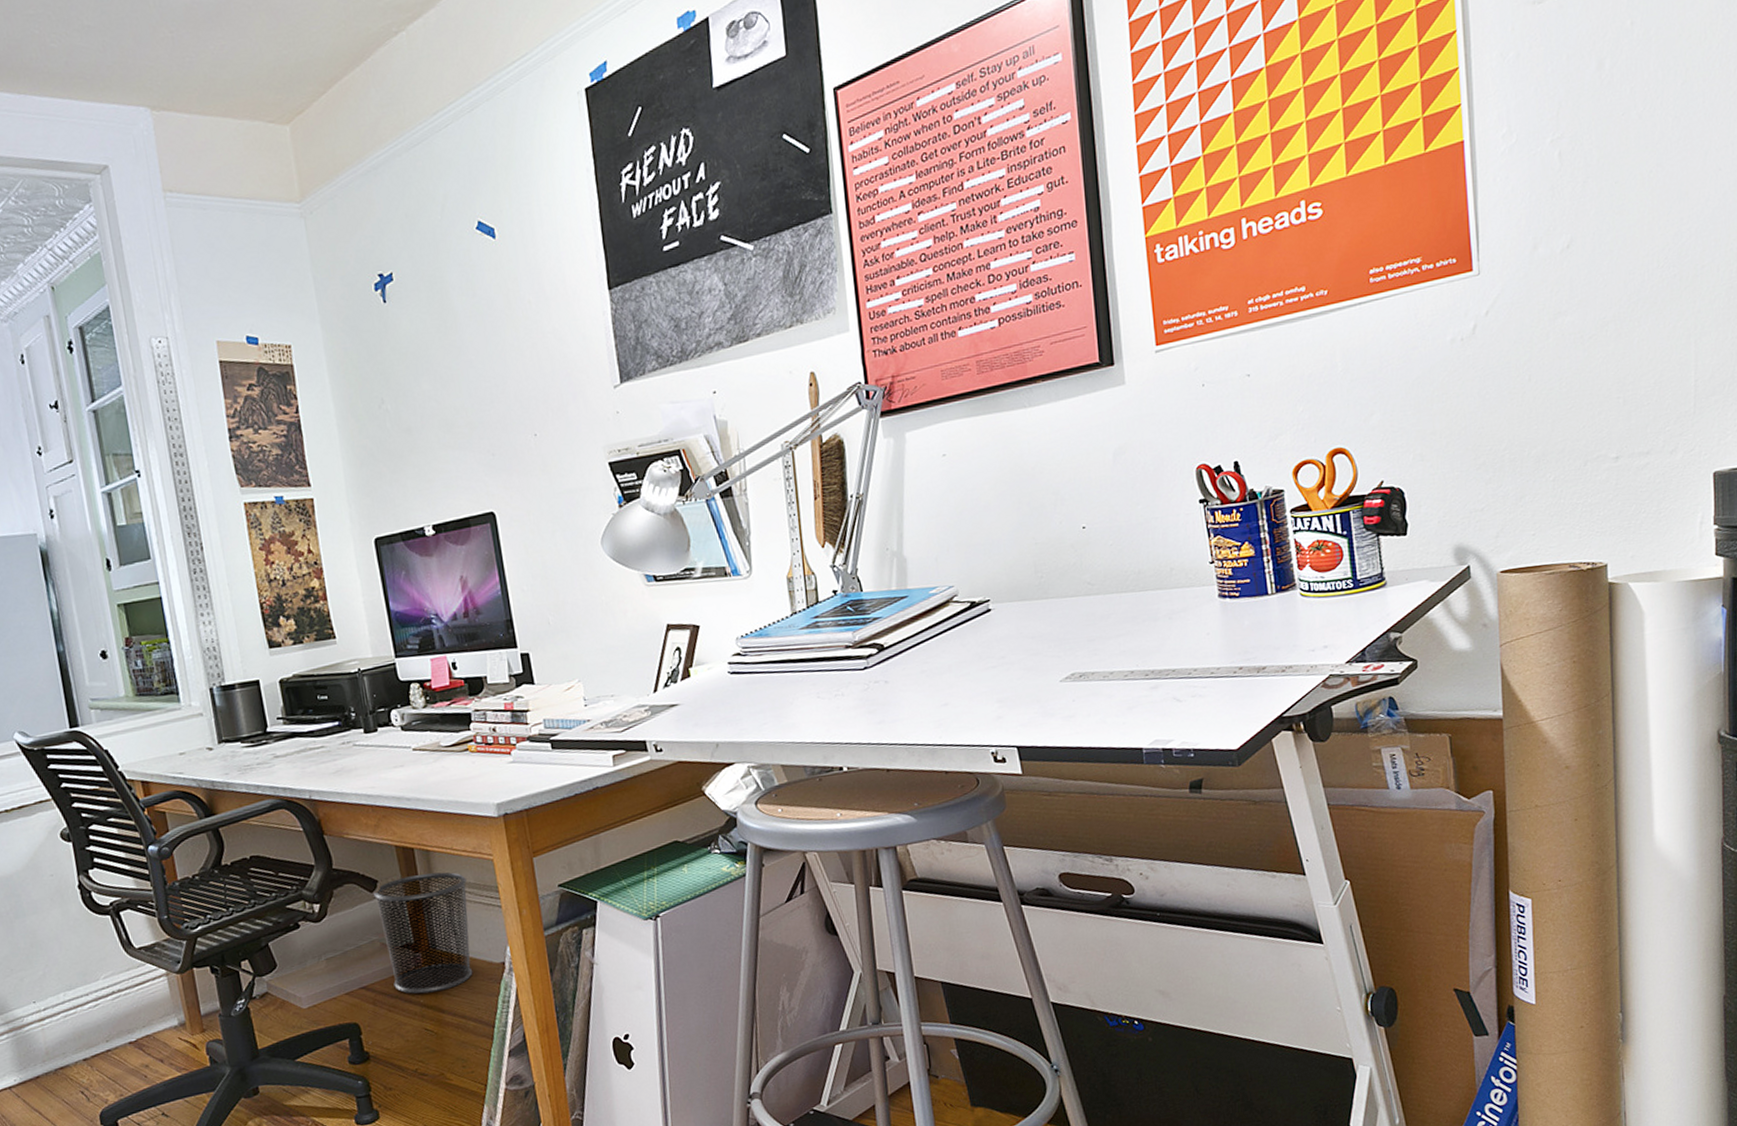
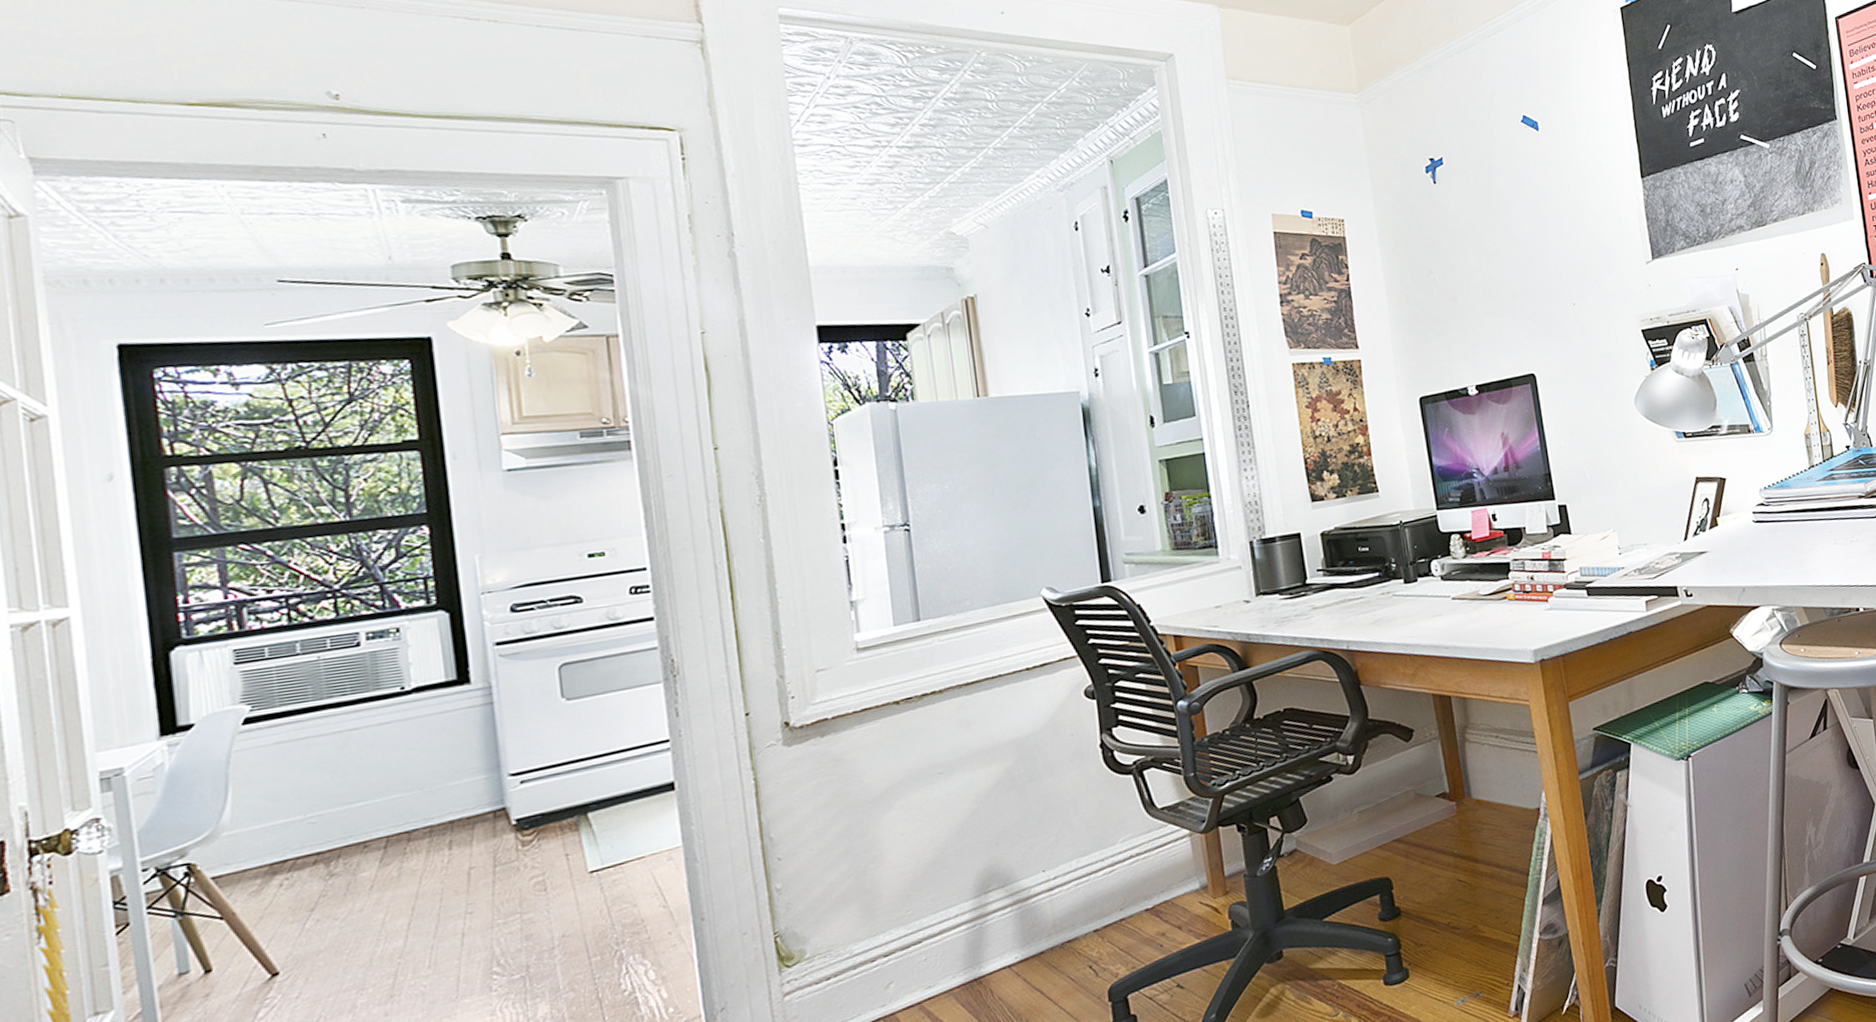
waste bin: present [372,872,473,994] -> none [1408,719,1508,844]

